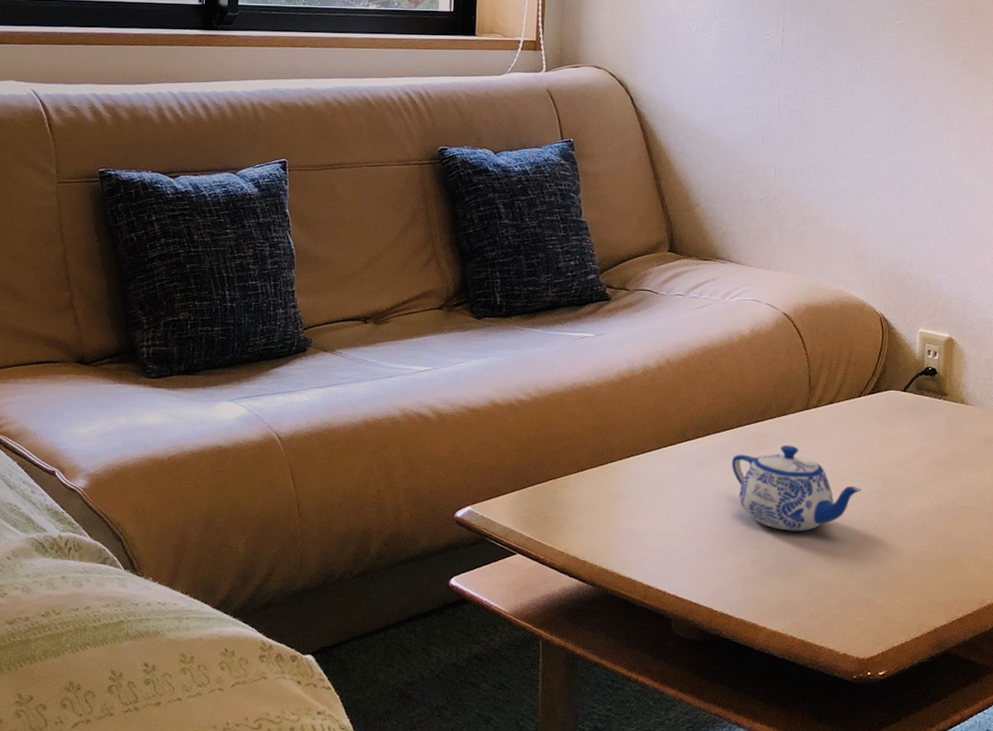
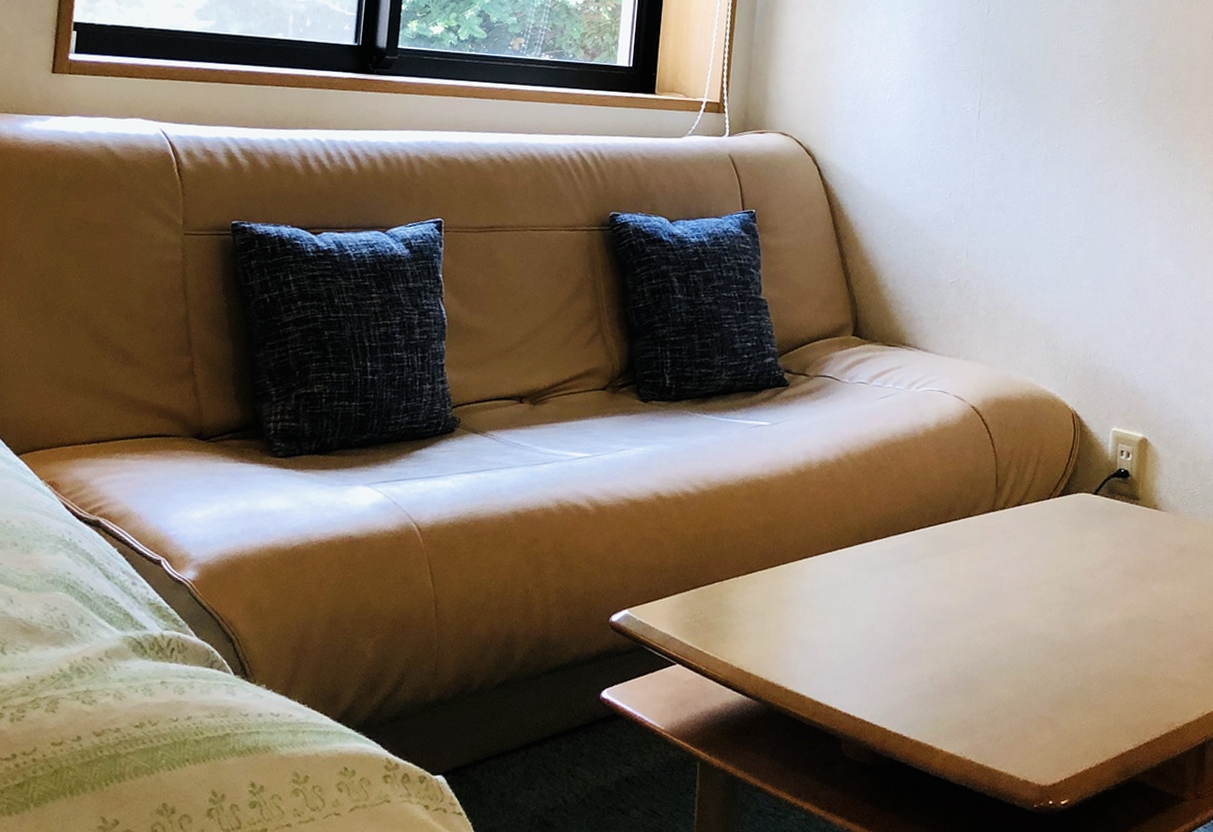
teapot: present [731,445,862,531] -> none [911,549,1048,645]

